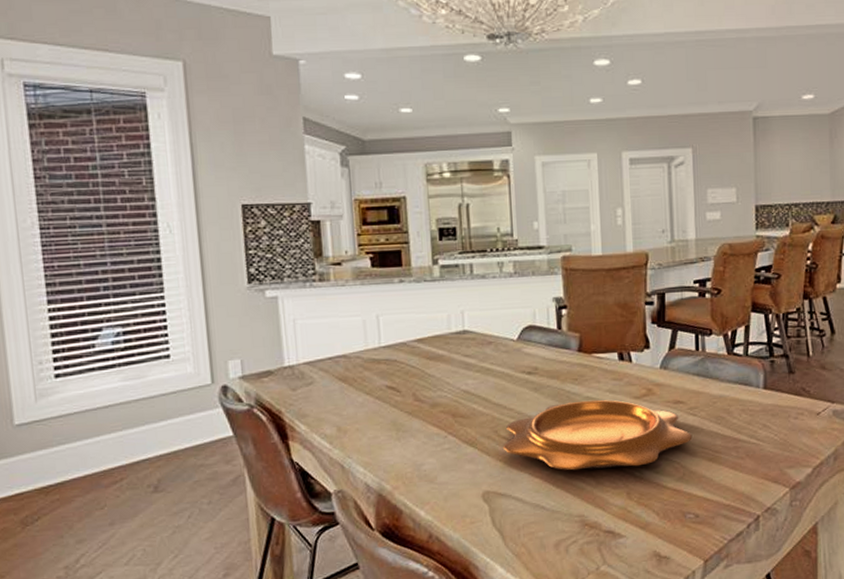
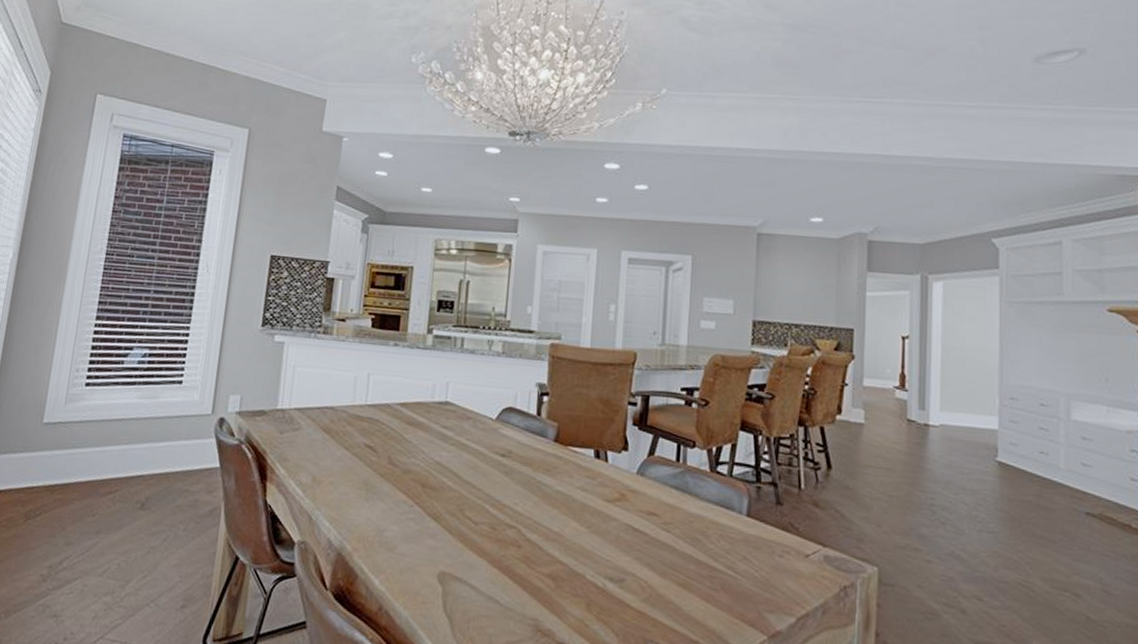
decorative bowl: present [502,400,693,471] -> none [465,492,664,577]

